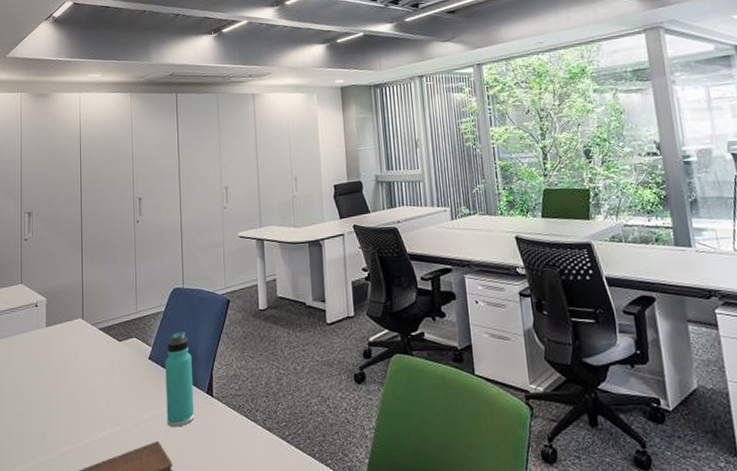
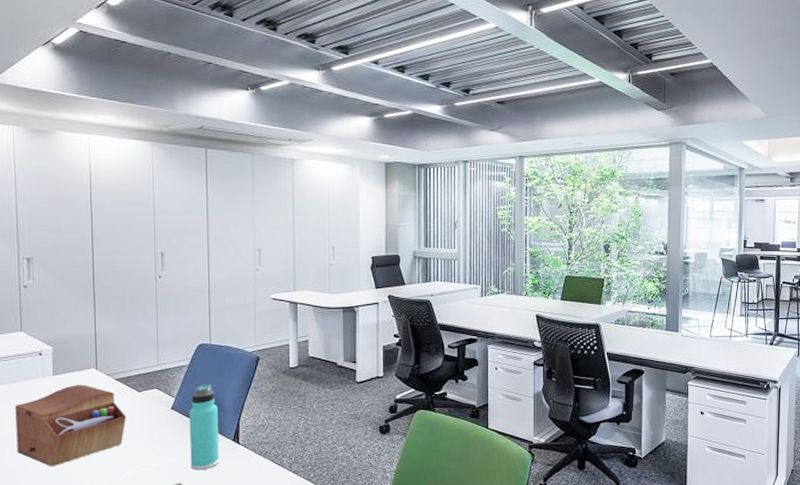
sewing box: none [14,335,109,424] -> present [15,385,127,467]

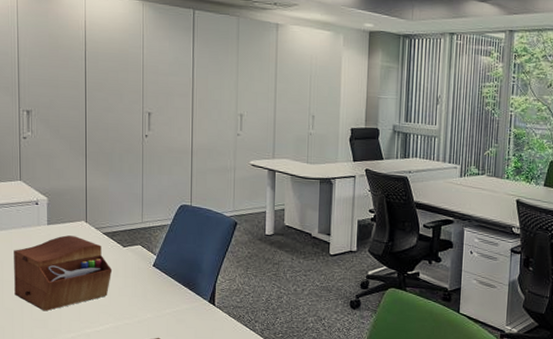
thermos bottle: present [189,385,220,471] -> none [169,245,197,328]

